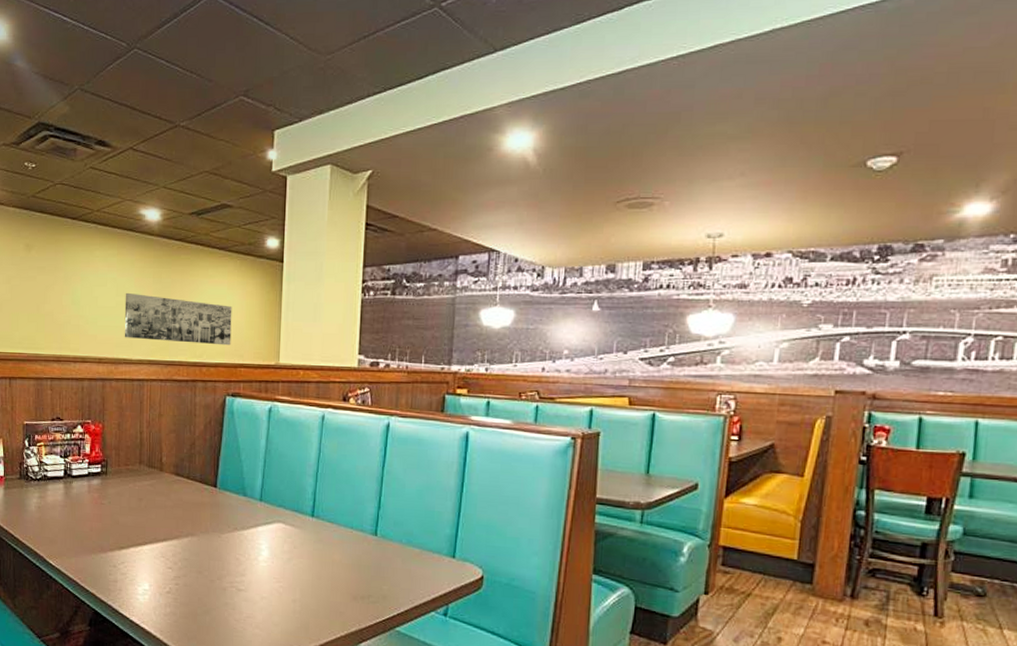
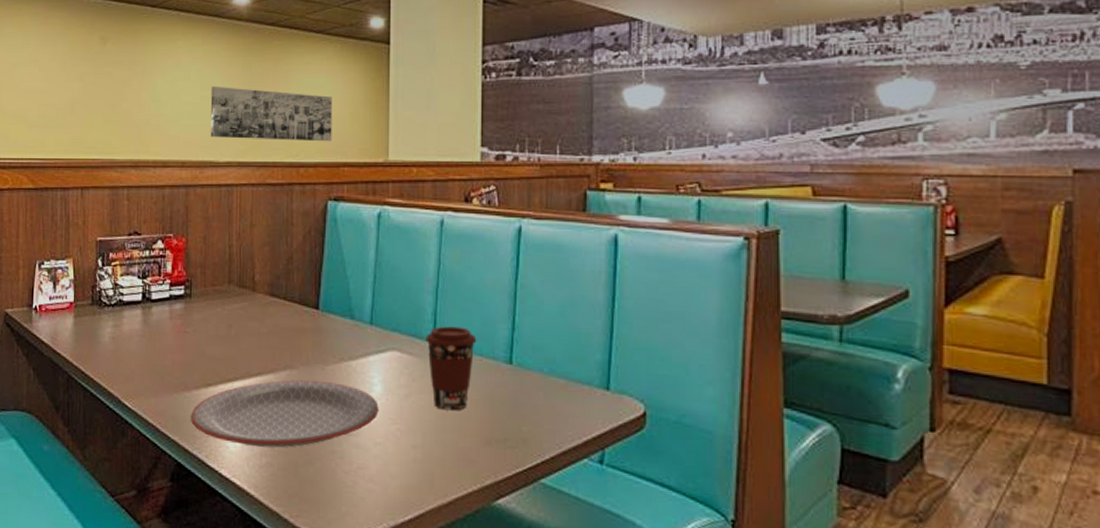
plate: none [106,545,265,600] -> present [190,380,379,448]
coffee cup: none [306,503,349,573] -> present [425,326,477,411]

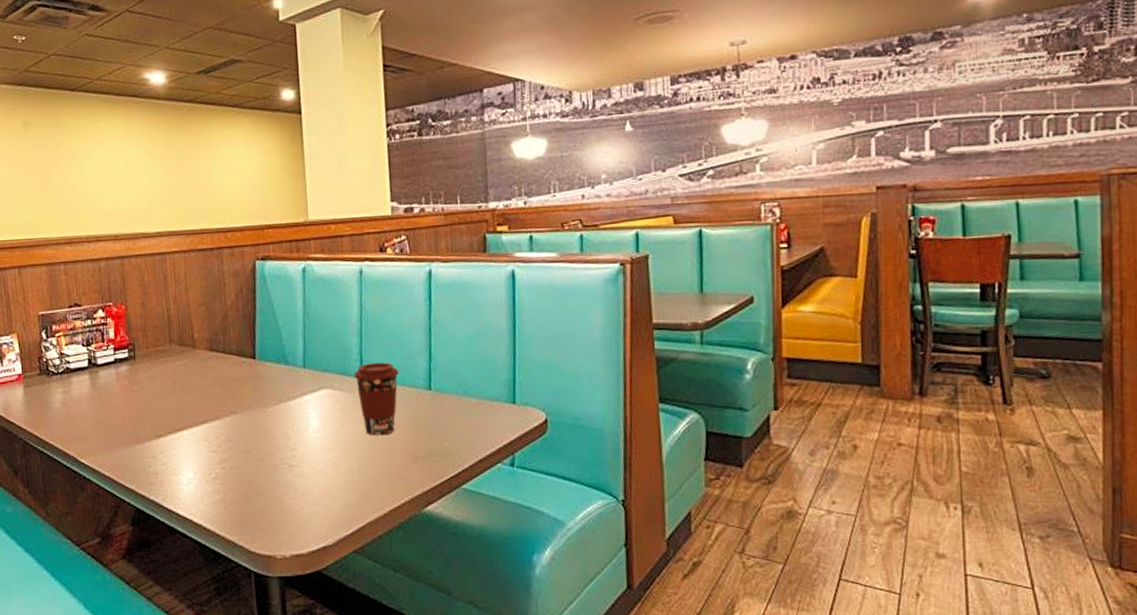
plate: present [190,380,379,448] -> none [144,422,317,486]
wall art: present [210,85,333,142] -> none [136,162,255,211]

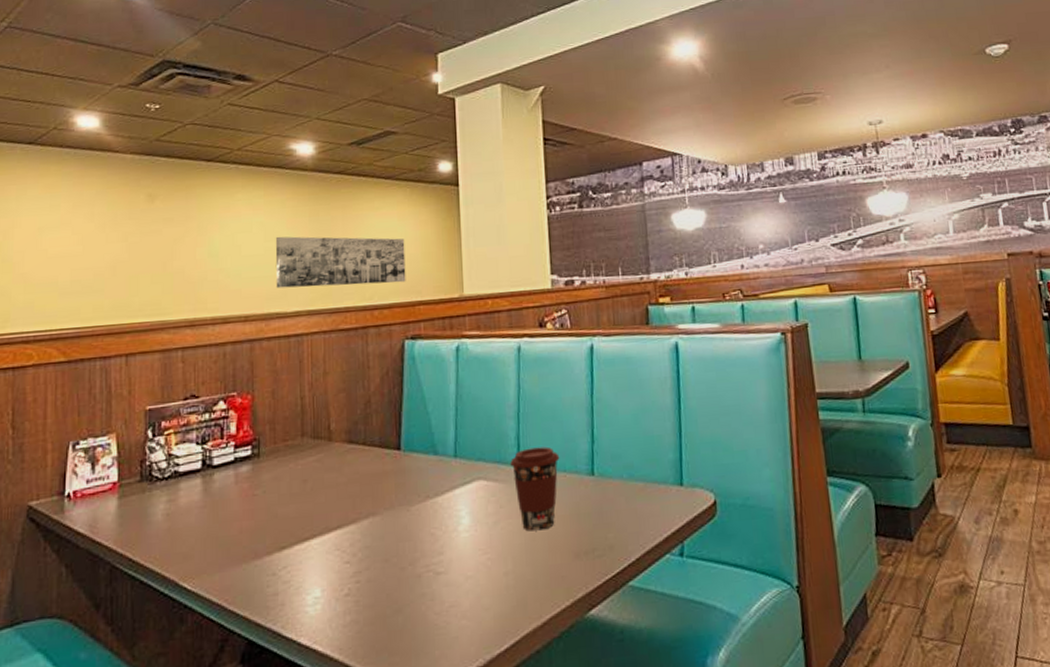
wall art: none [136,162,255,211] -> present [275,236,406,289]

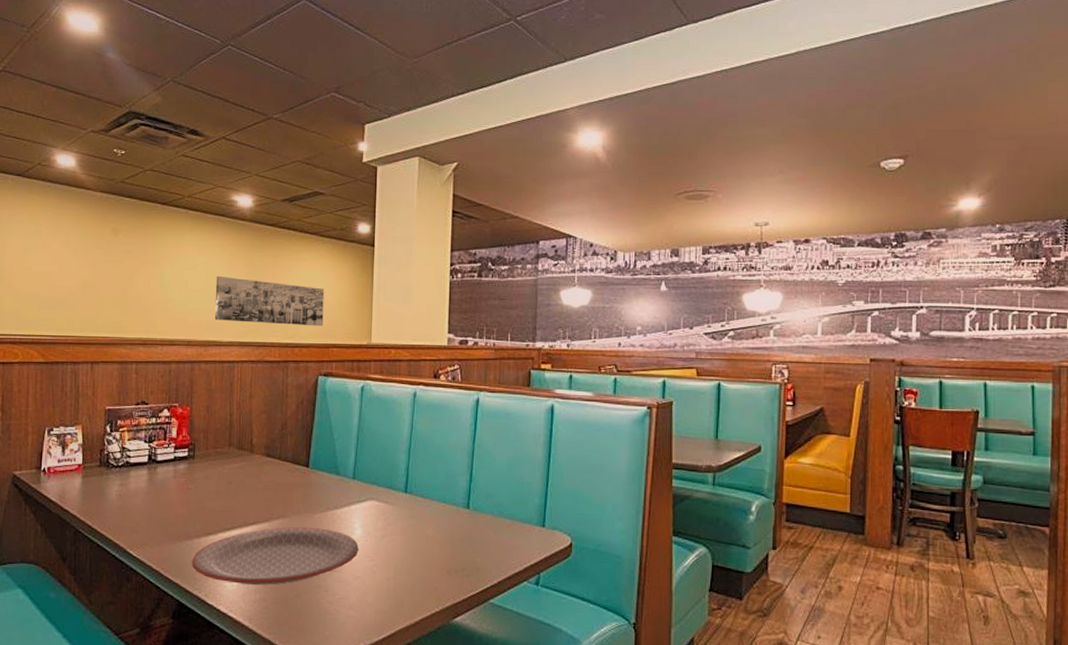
plate: none [262,522,468,606] -> present [191,527,359,585]
coffee cup: present [510,446,560,531] -> none [399,479,441,548]

